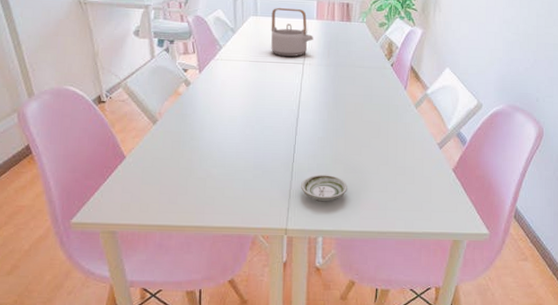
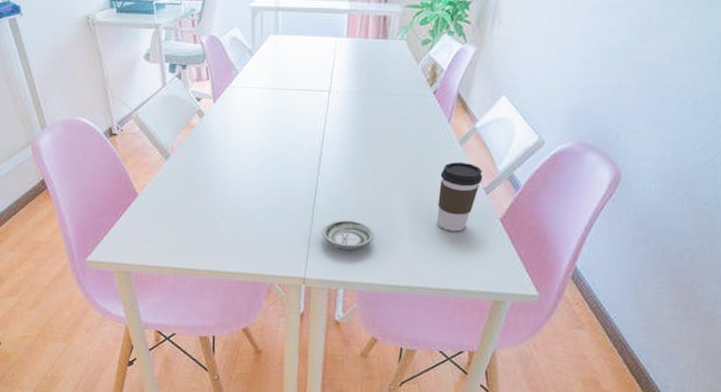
teapot: present [271,7,314,57] -> none [293,23,342,84]
coffee cup: none [400,122,436,181] -> present [436,161,483,232]

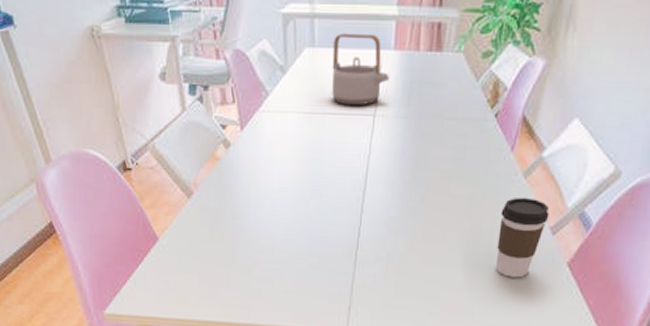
teapot: none [293,23,342,84] -> present [332,33,389,106]
saucer: present [322,220,374,251] -> none [366,265,425,300]

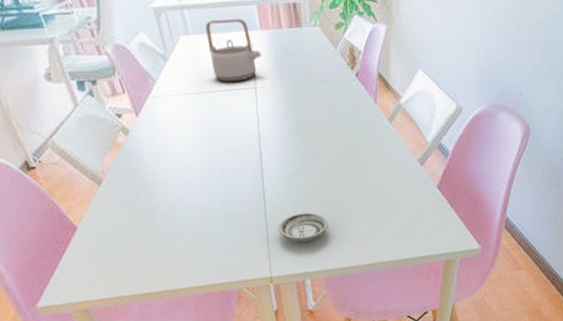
saucer: none [366,265,425,300] -> present [278,212,329,243]
coffee cup: present [495,197,549,278] -> none [377,138,416,206]

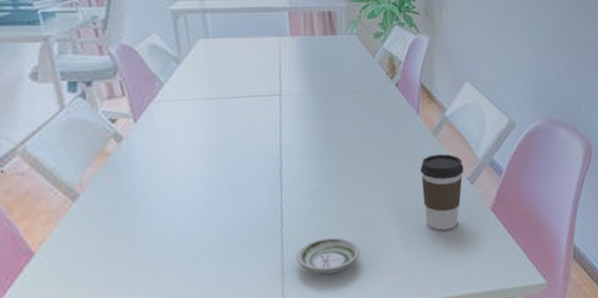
teapot: present [205,18,262,83] -> none [228,24,290,89]
coffee cup: none [377,138,416,206] -> present [419,153,464,231]

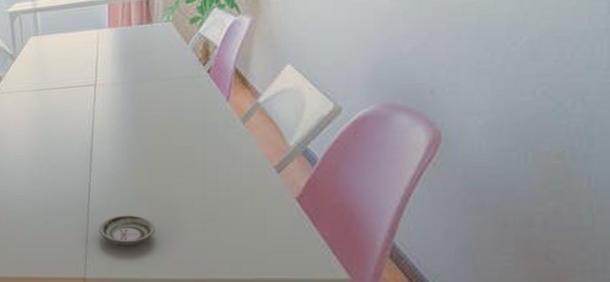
coffee cup: present [419,153,464,231] -> none [223,141,272,217]

